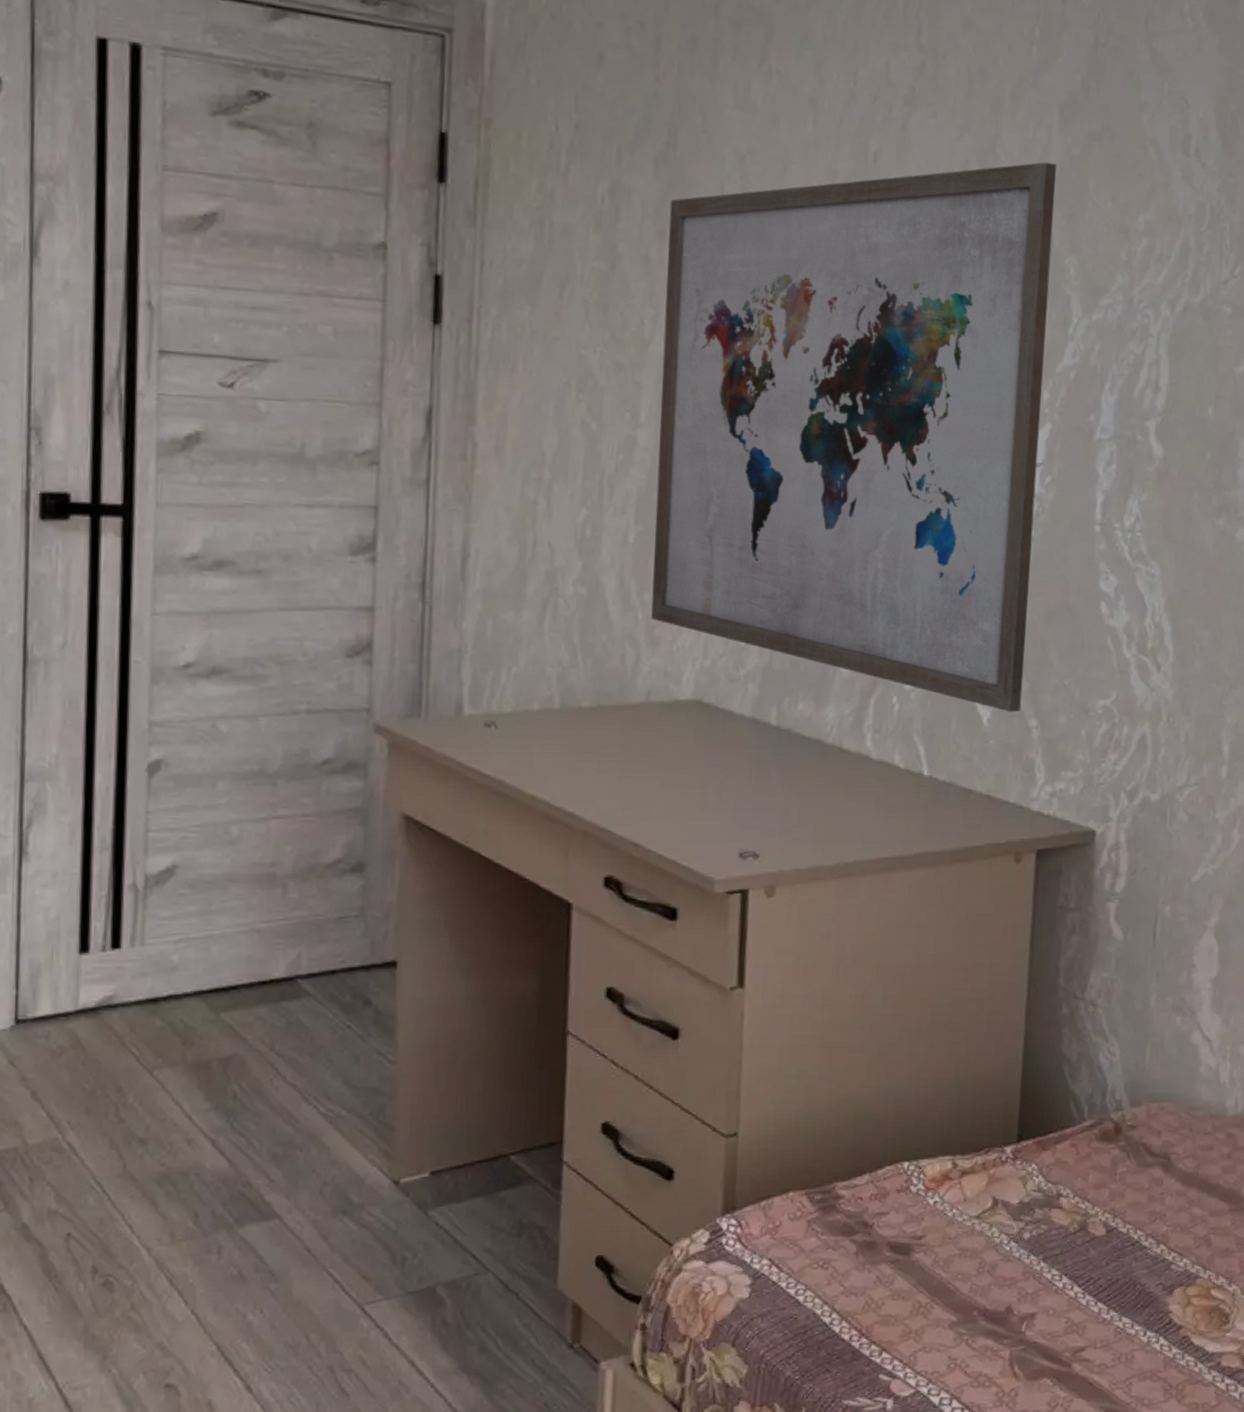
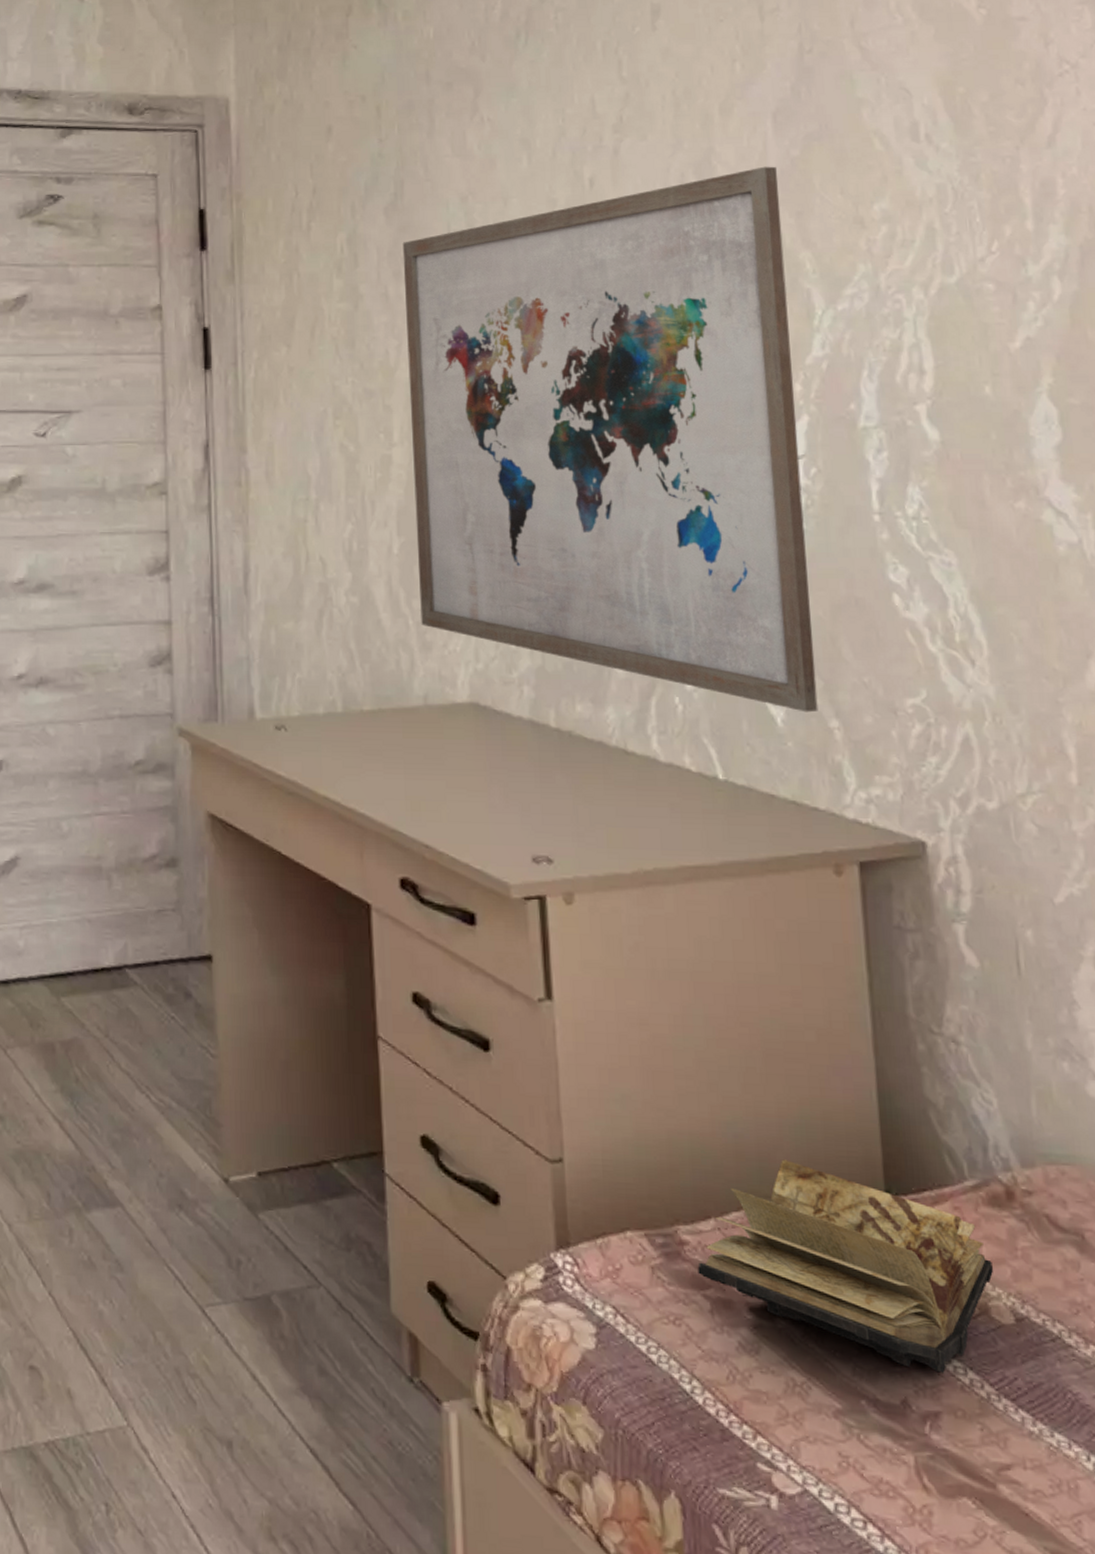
book: none [849,1117,1096,1282] -> present [697,1159,994,1375]

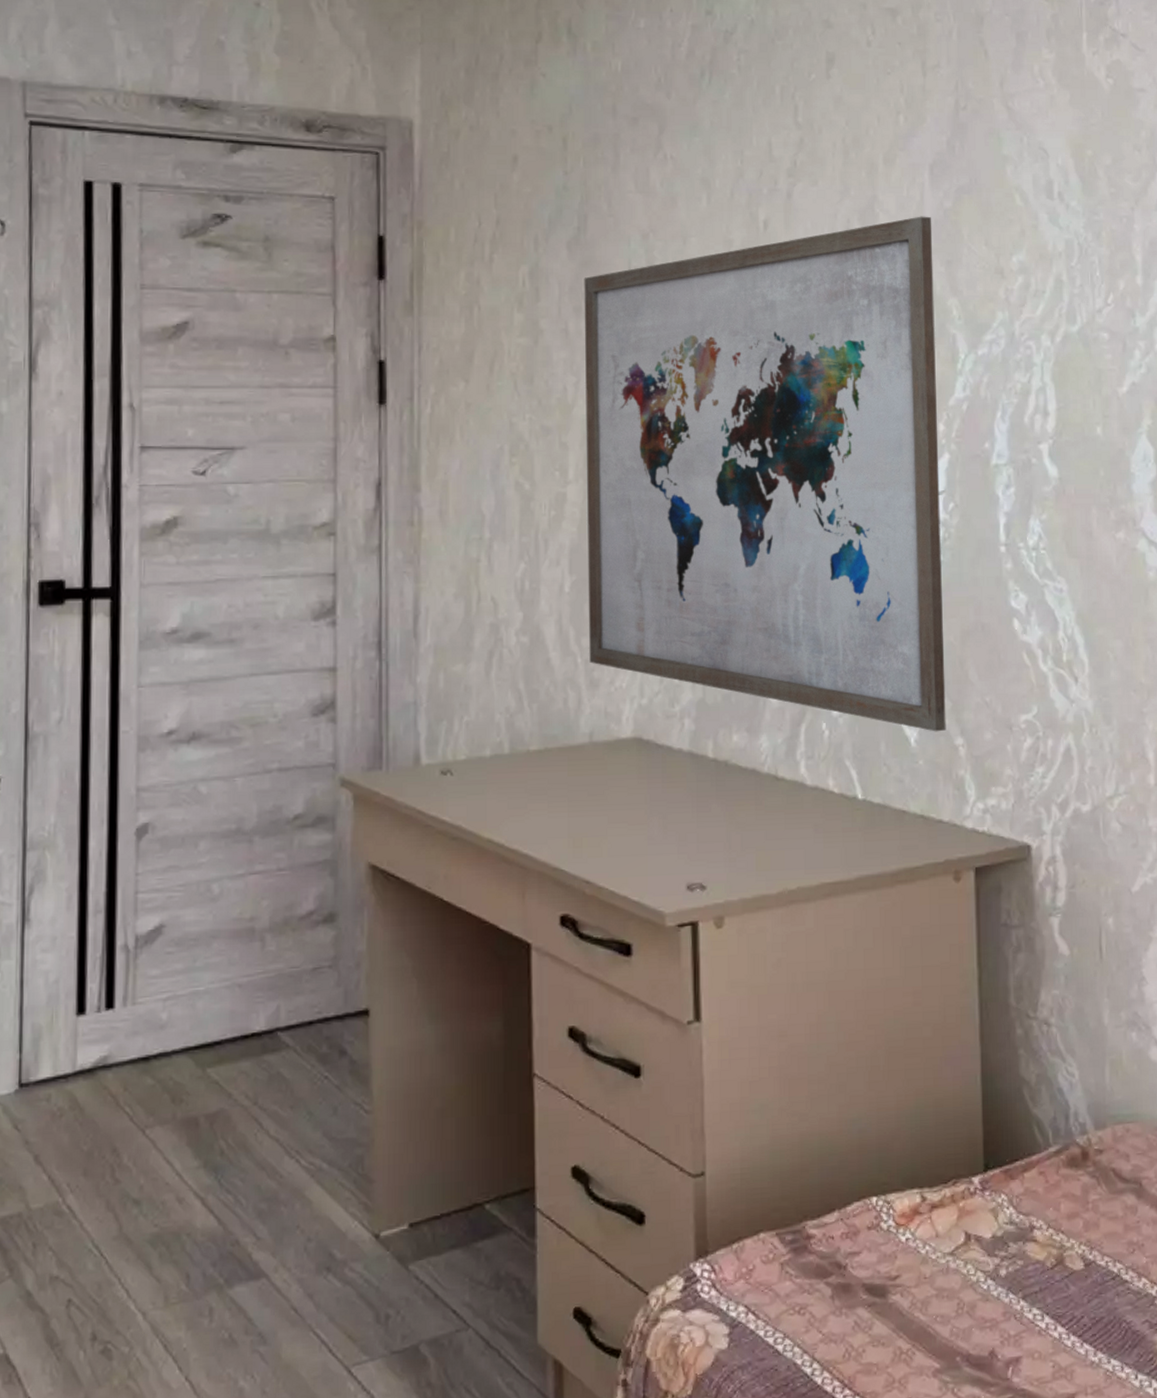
book: present [697,1159,994,1375] -> none [822,1147,1070,1323]

